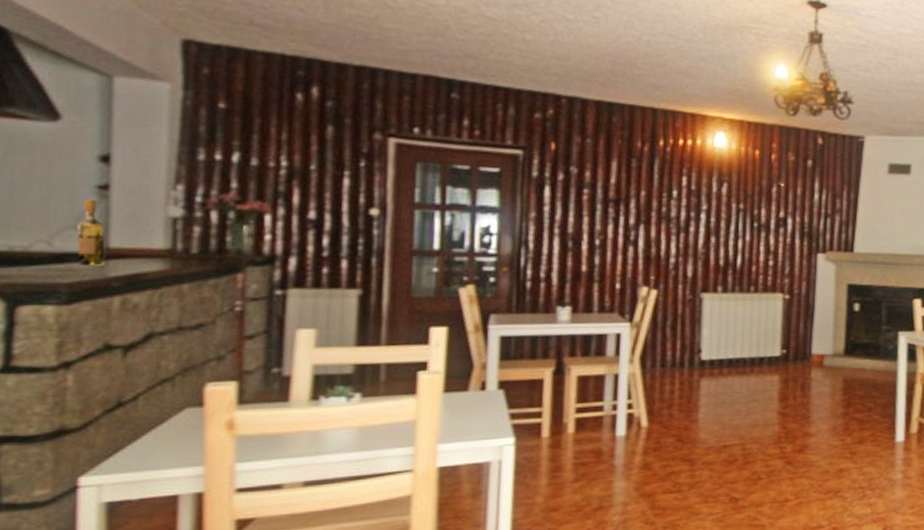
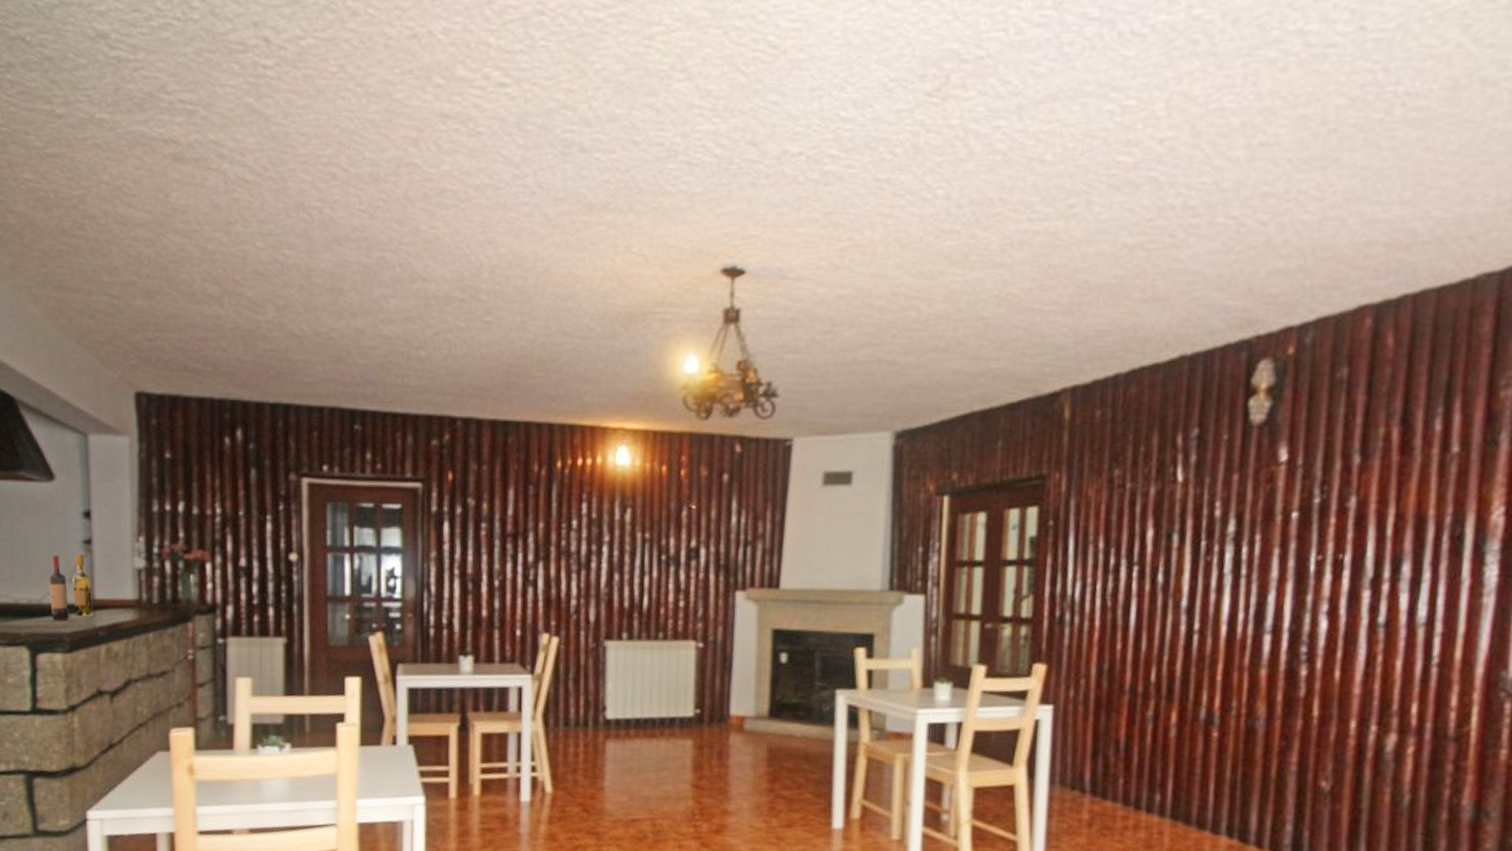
wine bottle: none [42,199,70,270] -> present [49,555,69,621]

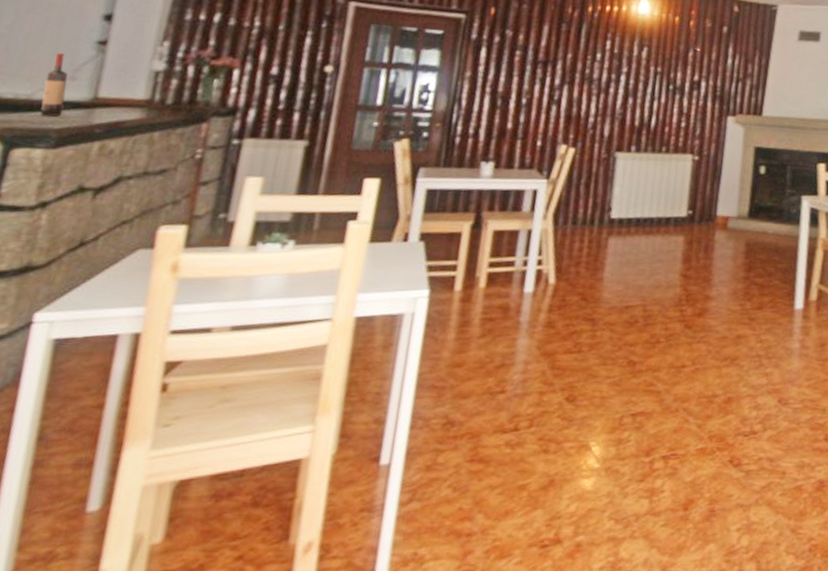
bottle: present [72,553,94,616] -> none [70,53,98,114]

